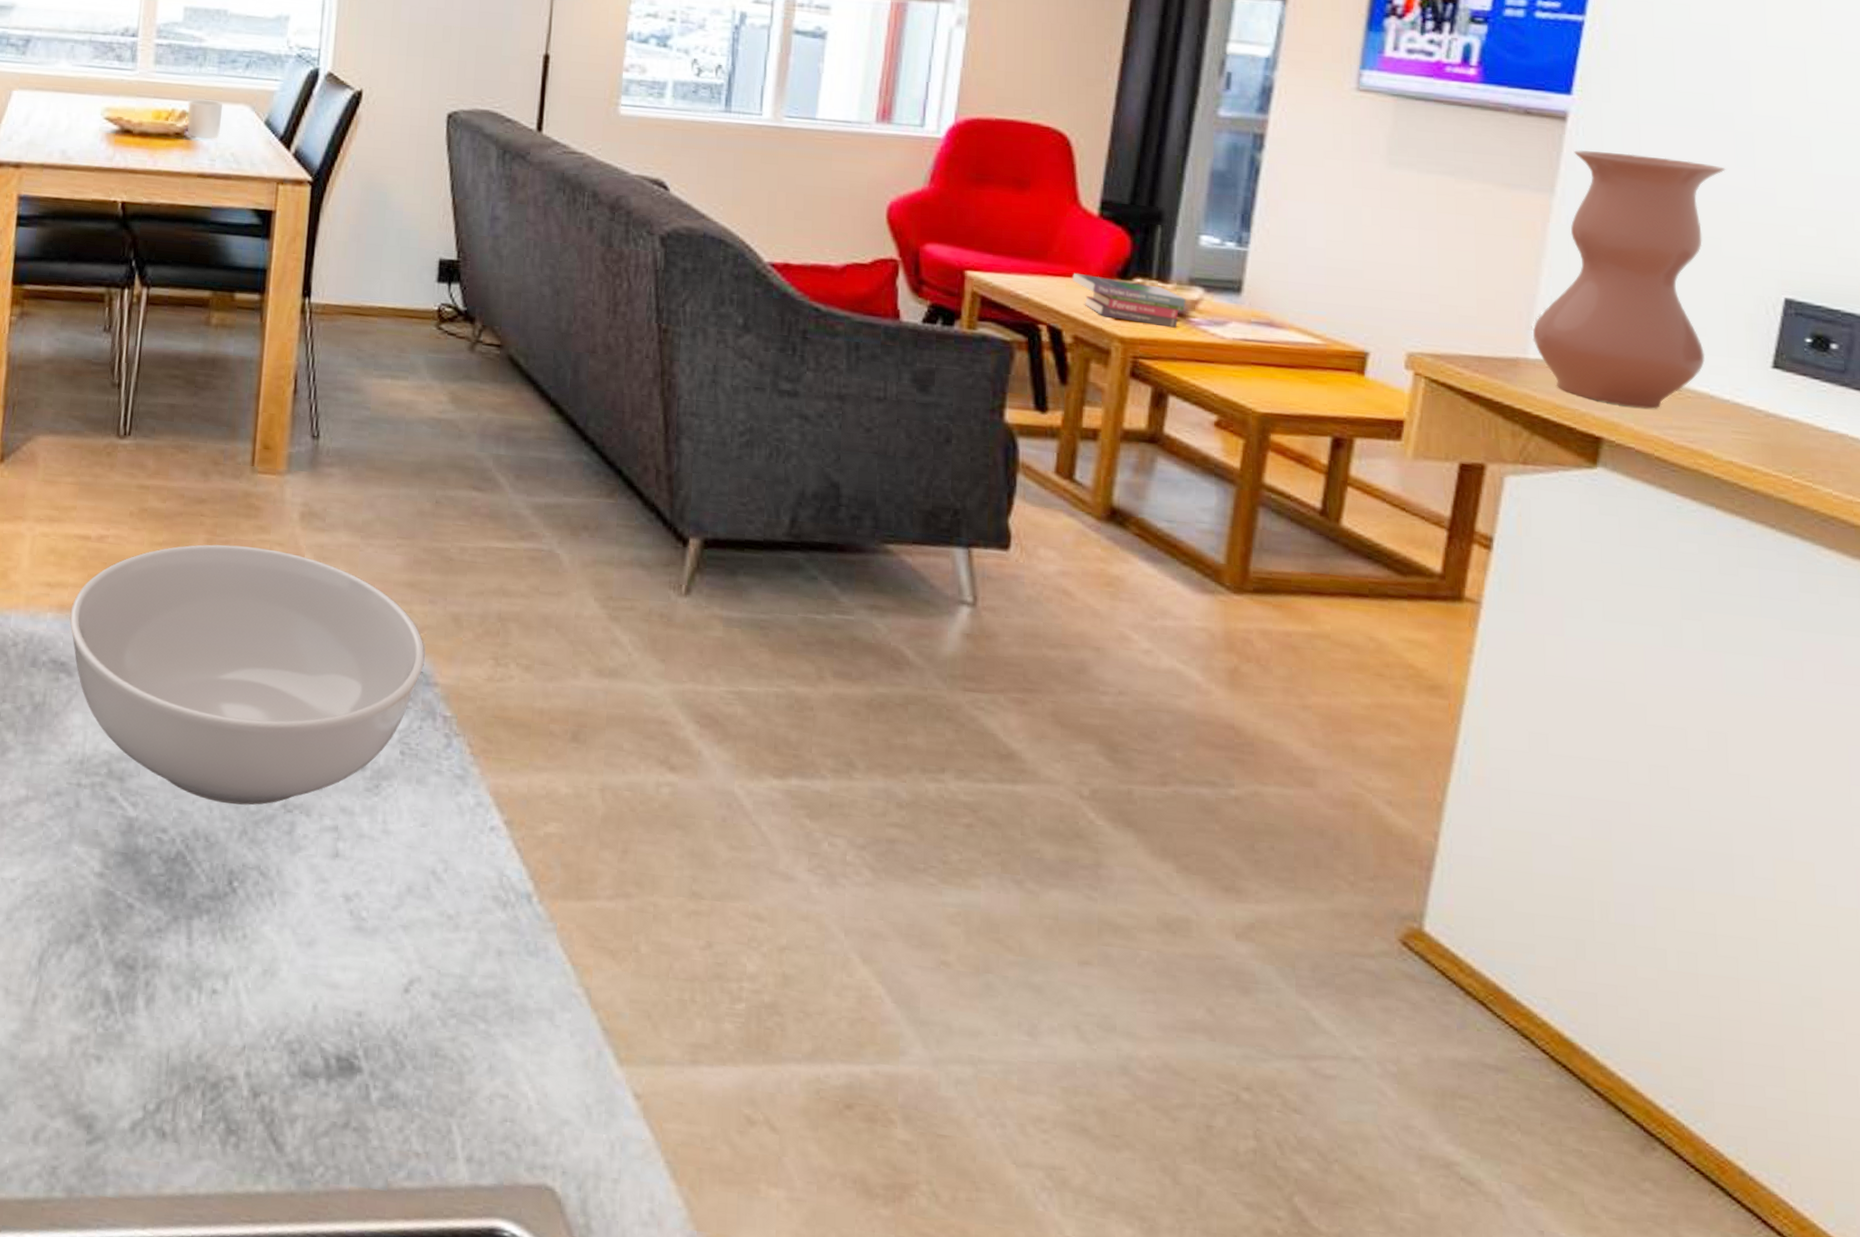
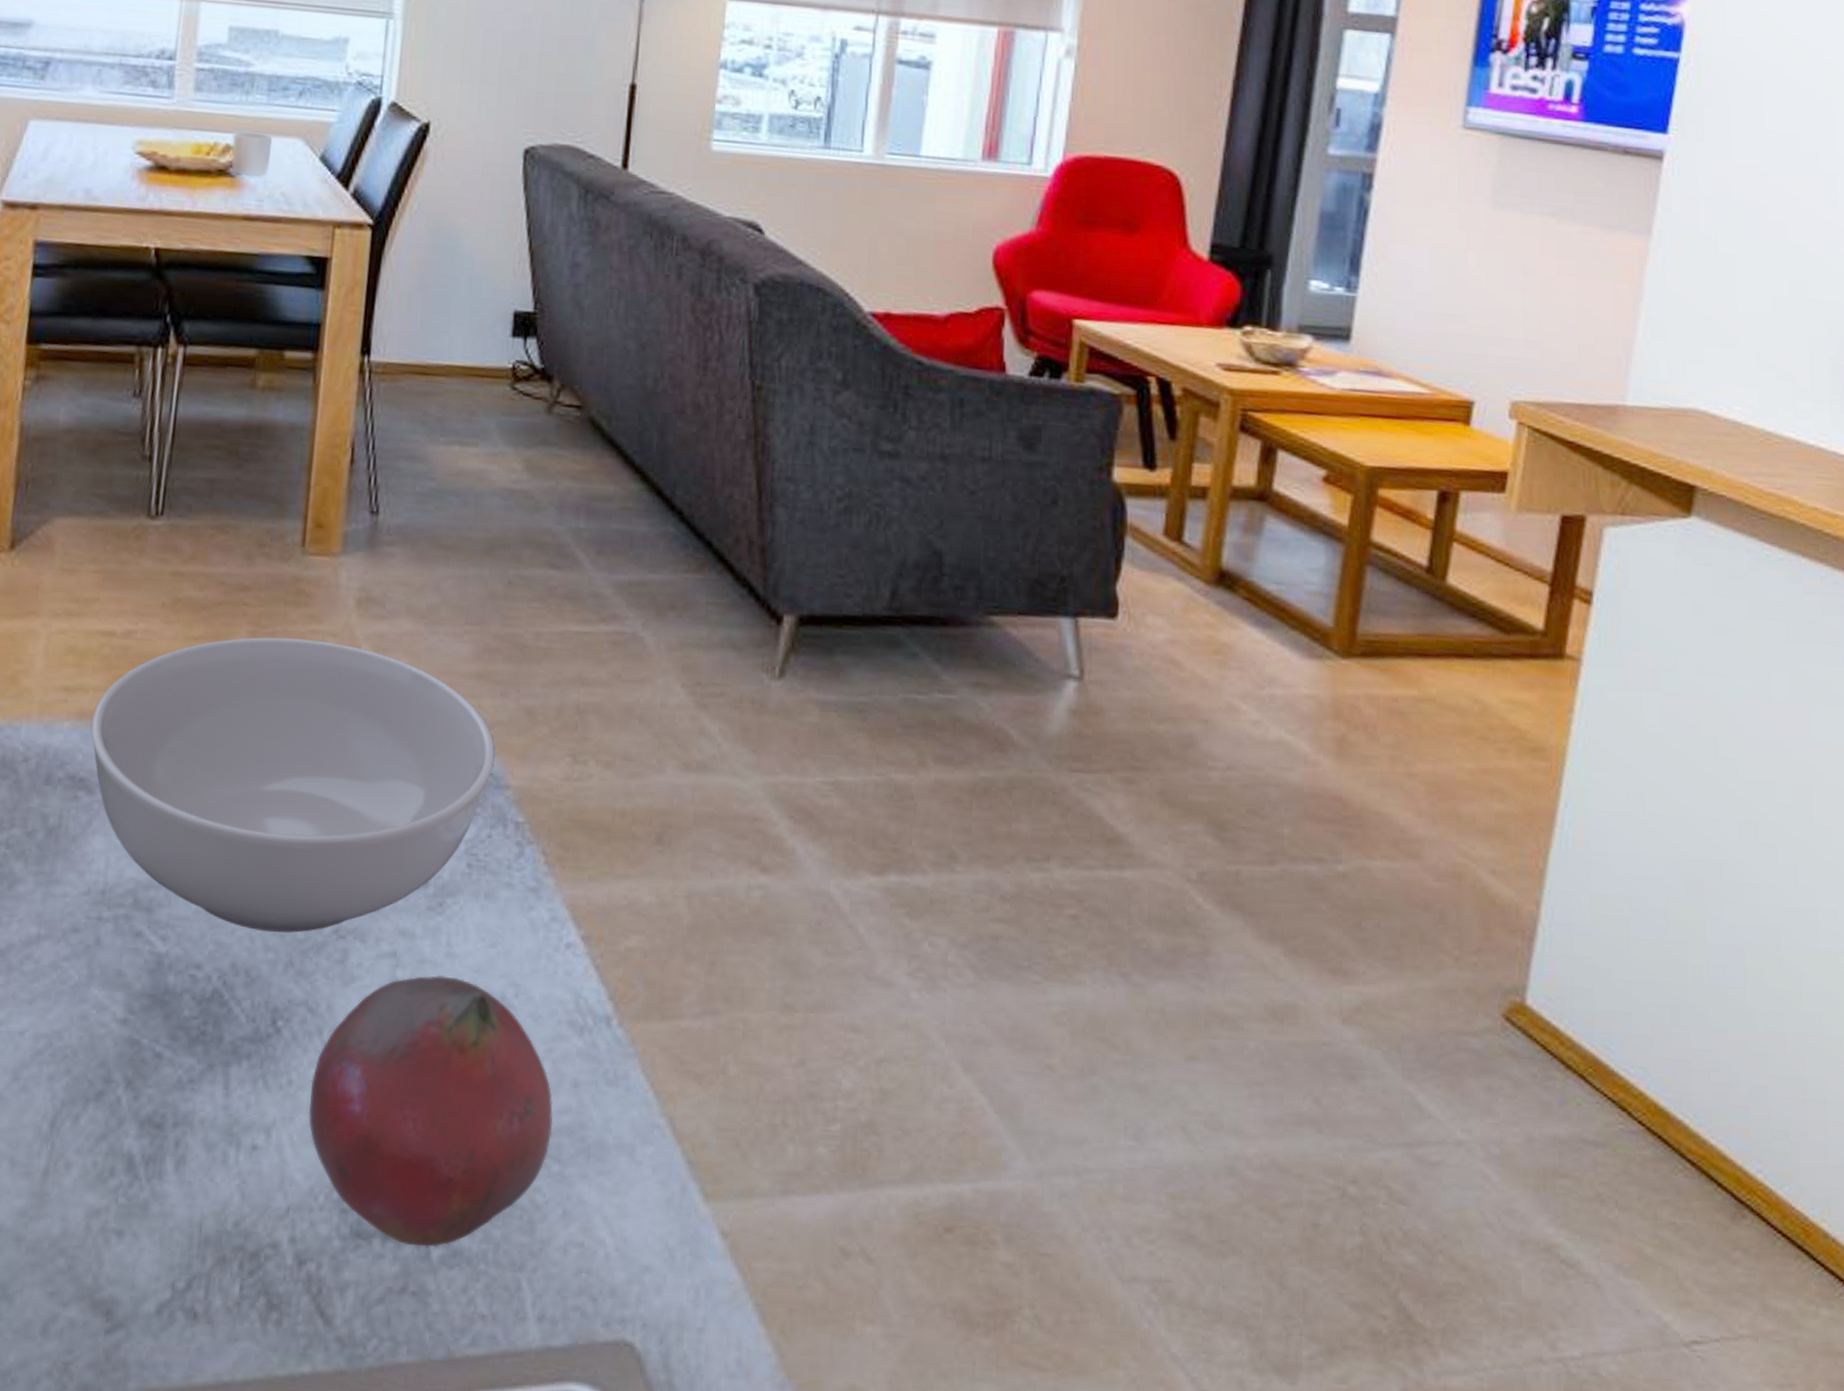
fruit: none [261,849,480,1089] -> present [308,975,553,1247]
books: present [1073,272,1186,328] -> none [1182,320,1295,378]
vase: present [1532,149,1726,409] -> none [1630,190,1811,456]

